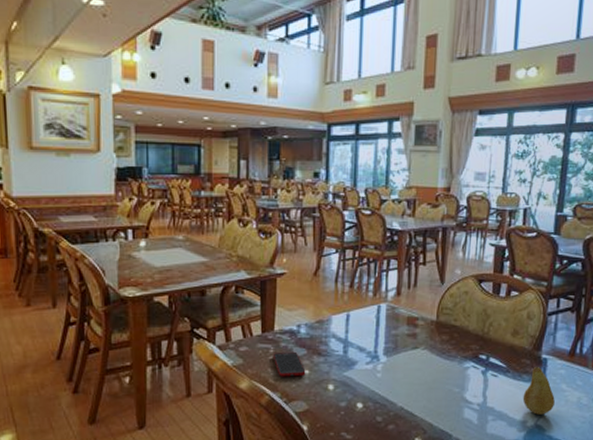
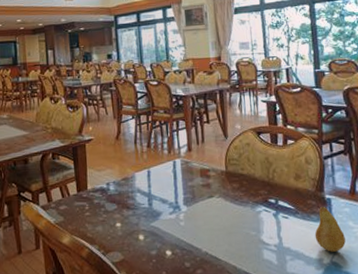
cell phone: present [272,351,306,377] -> none [88,207,118,231]

